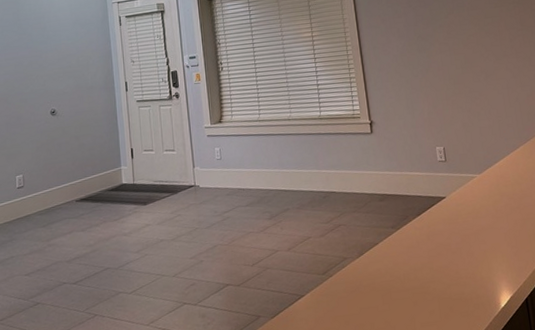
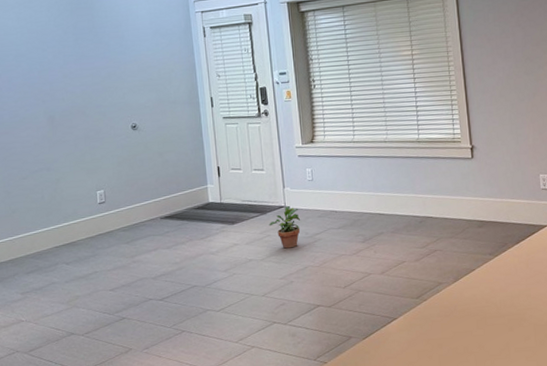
potted plant: none [179,185,210,228] -> present [269,206,301,249]

